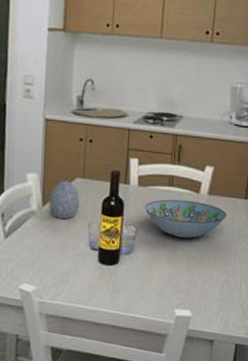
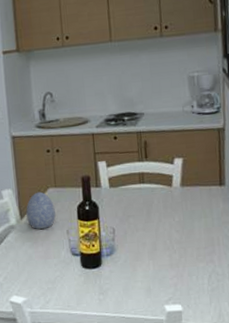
decorative bowl: present [144,199,227,238] -> none [118,195,203,233]

